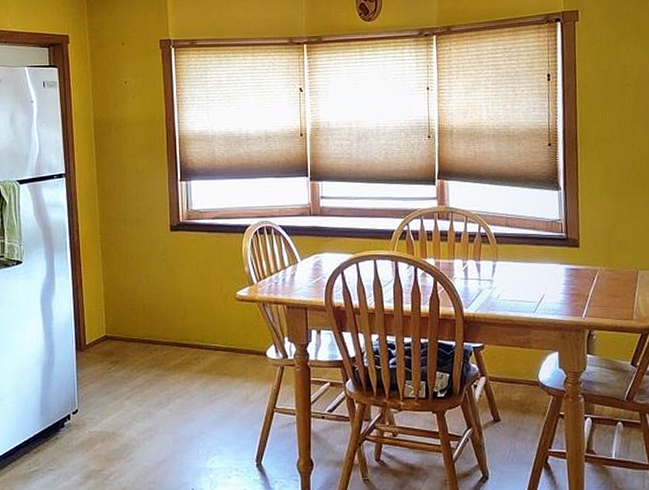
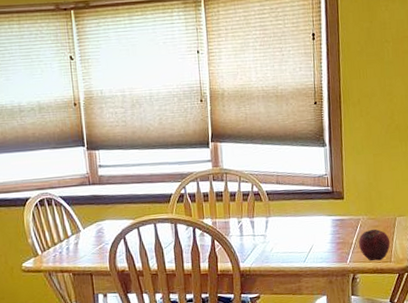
fruit: none [595,281,632,317] -> present [358,228,391,261]

